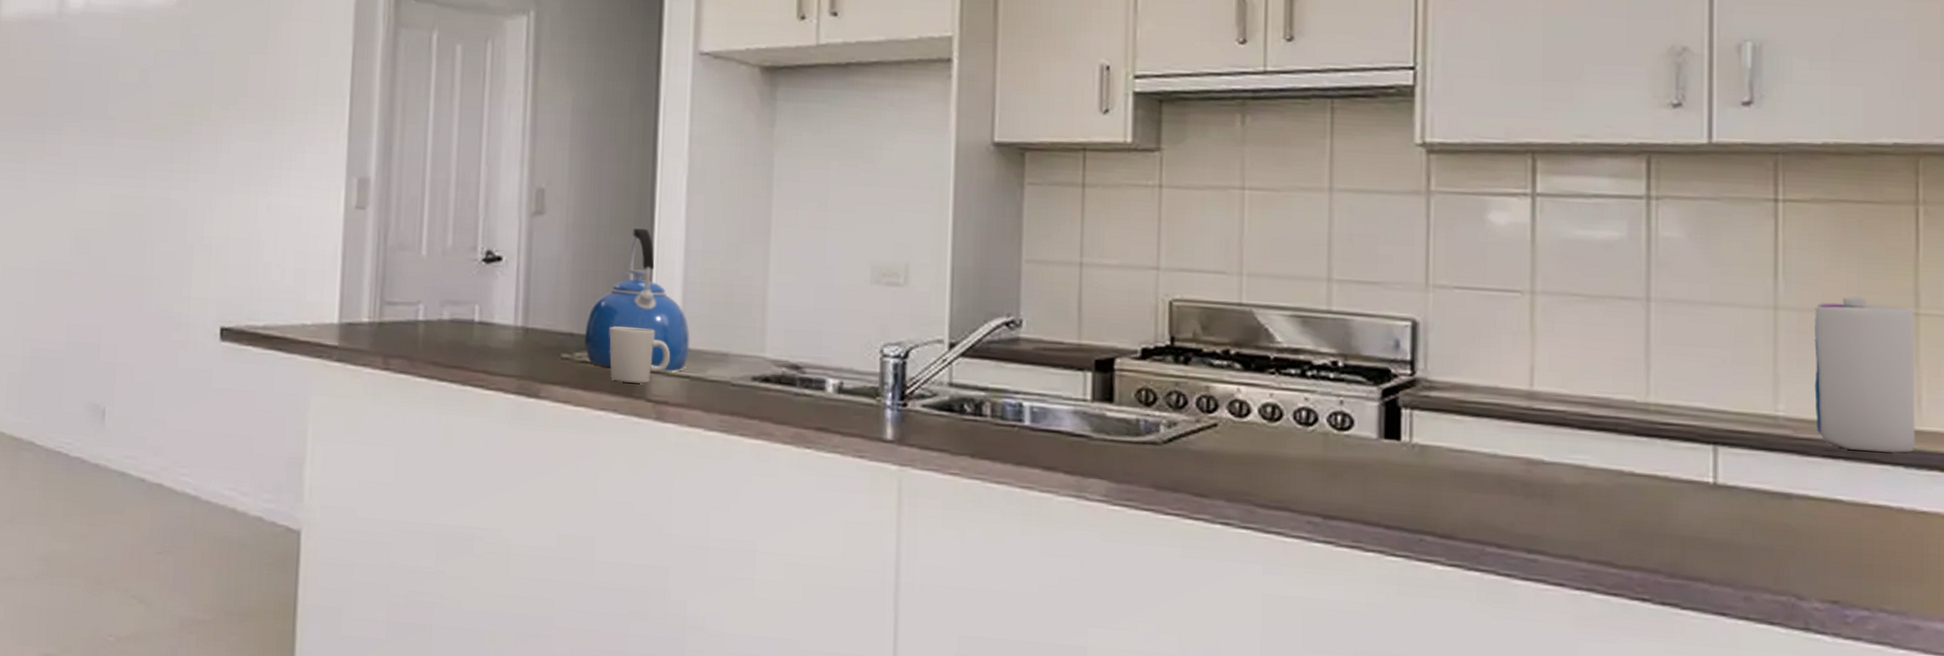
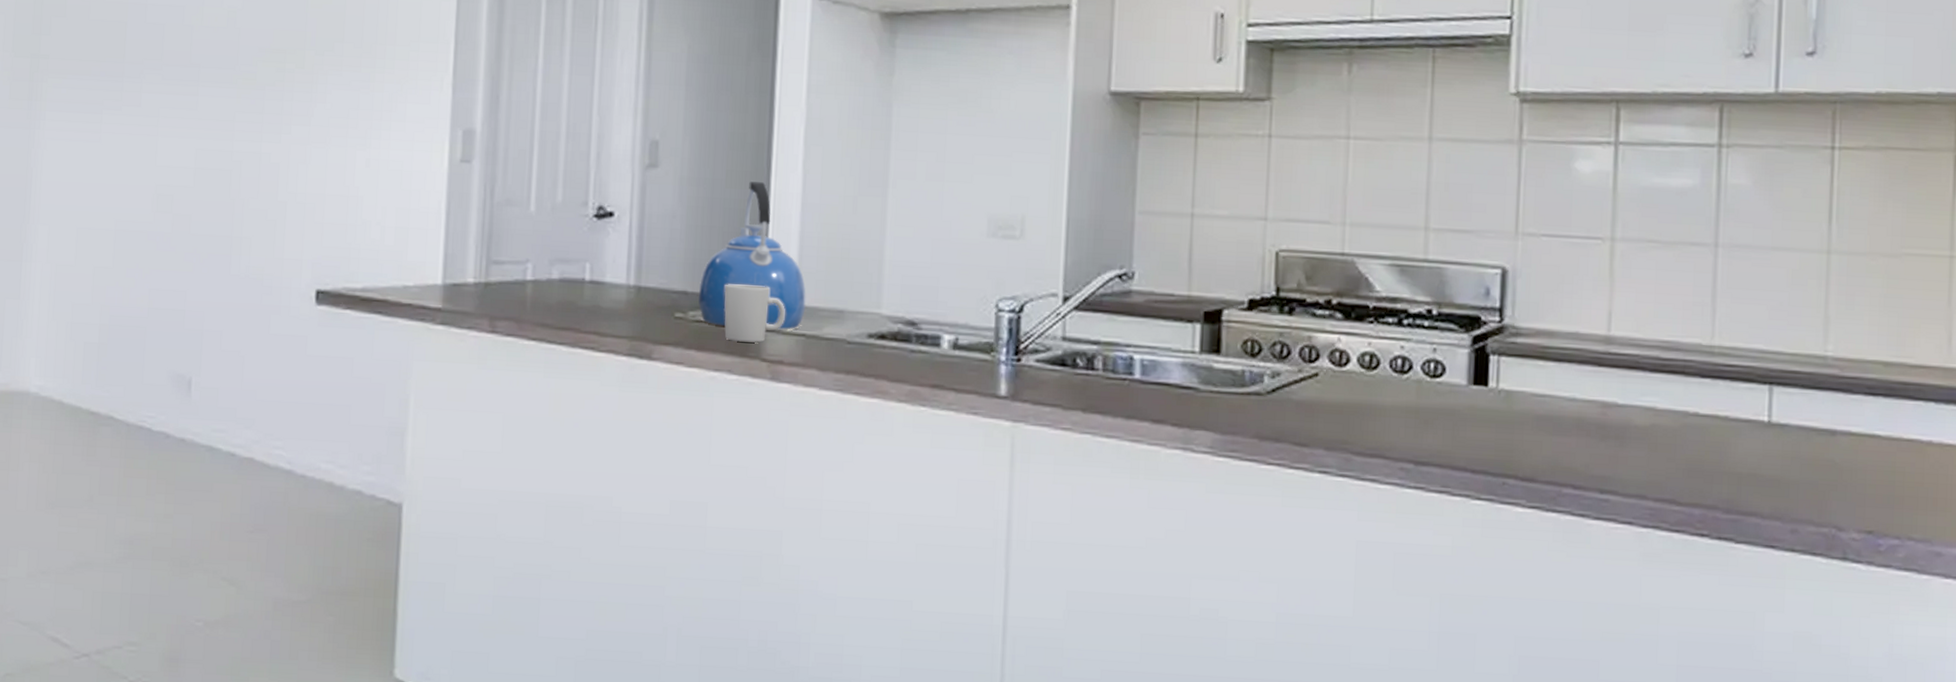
paper towel holder: present [1814,296,1915,453] -> none [1860,240,1949,389]

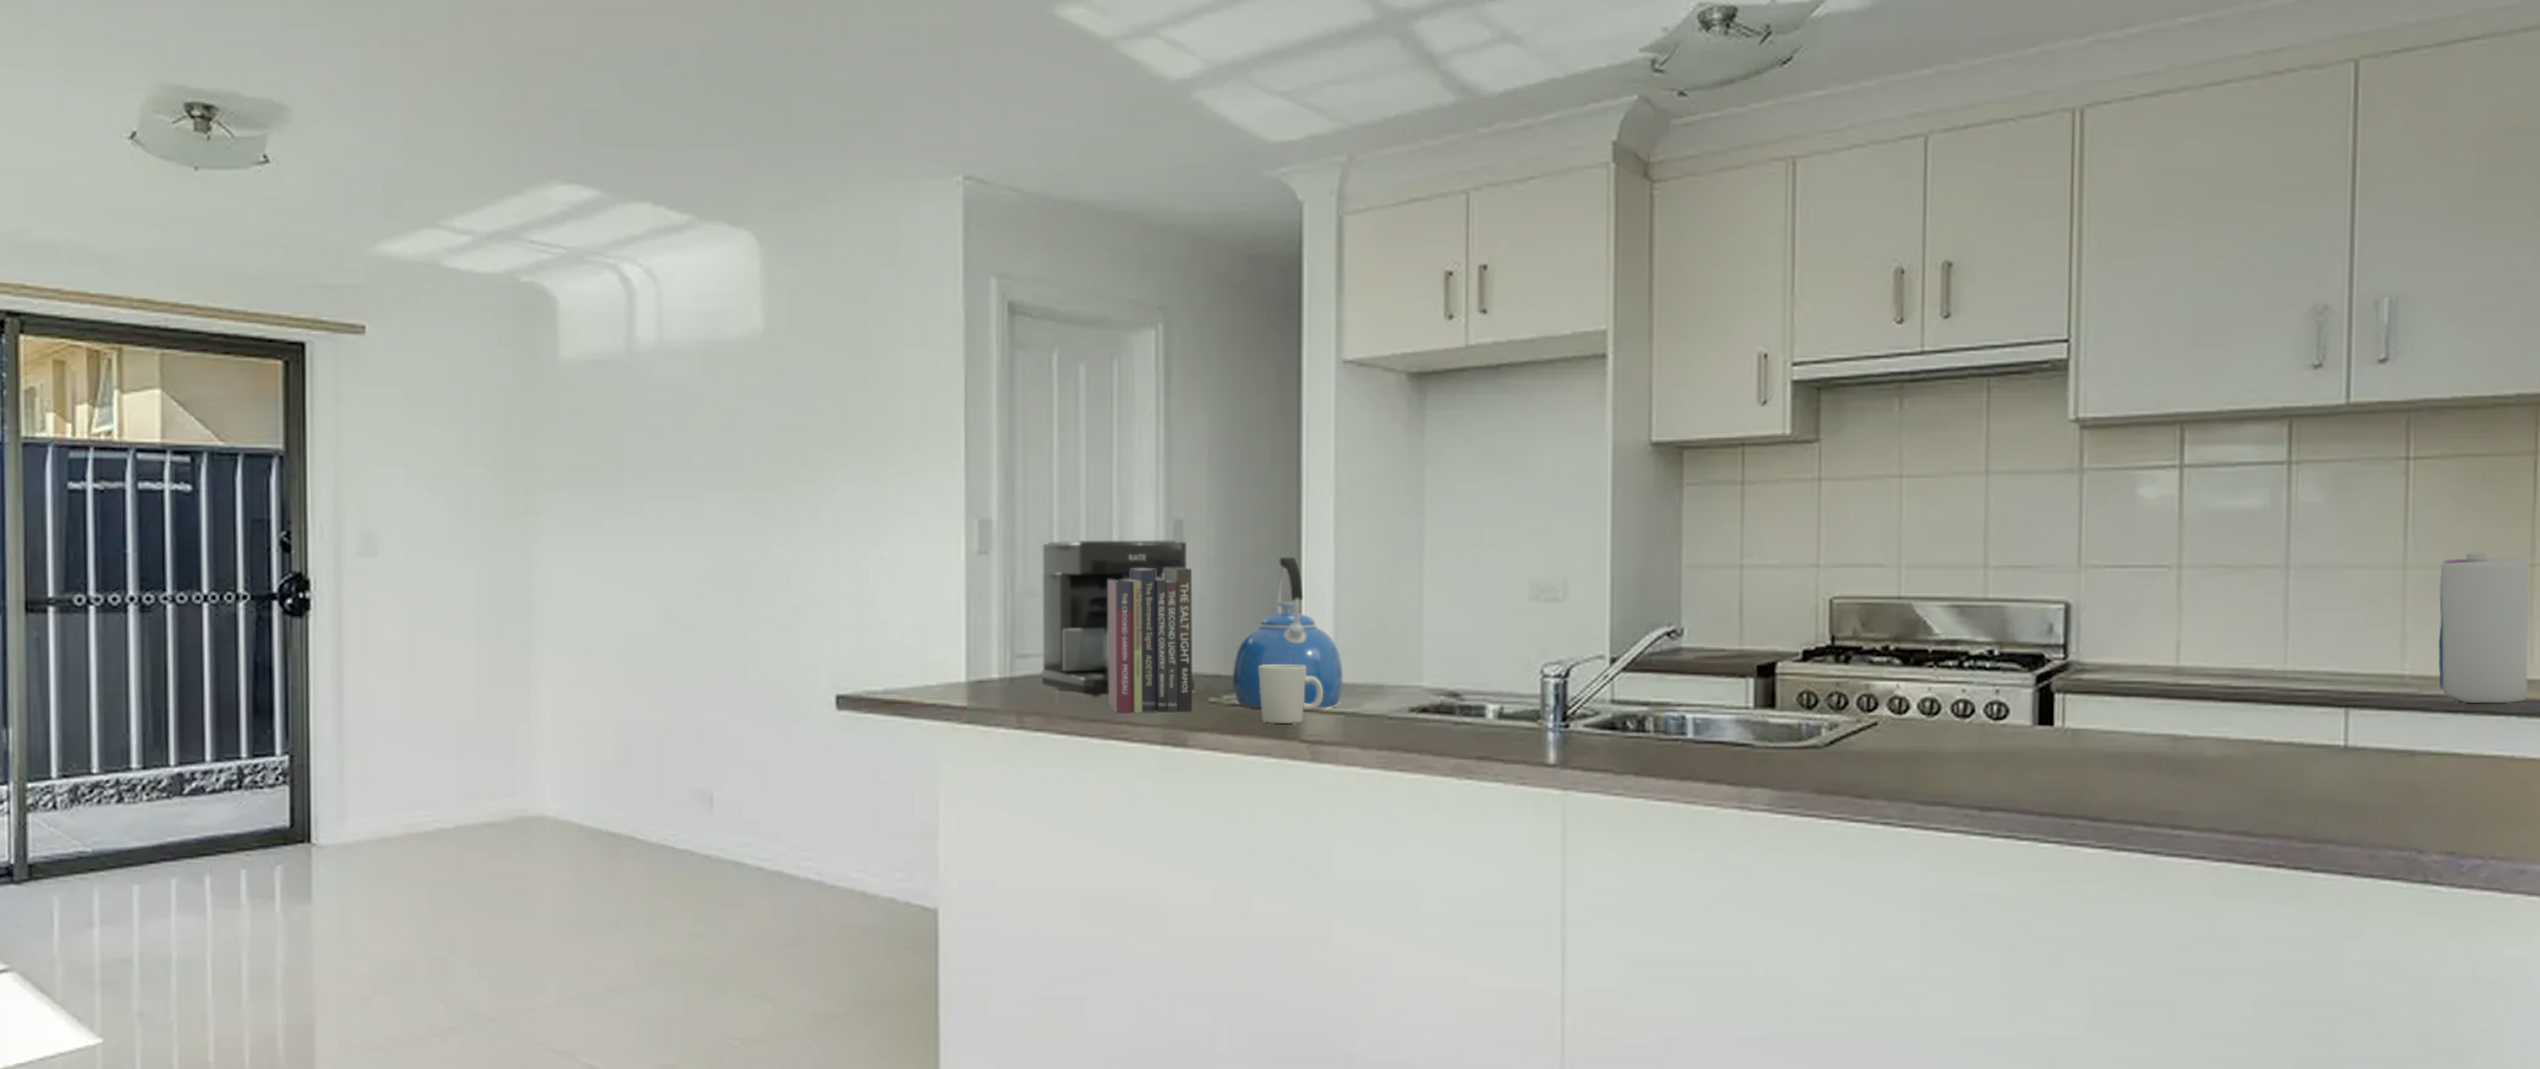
coffee maker: none [515,153,662,306] -> present [1042,540,1195,696]
books: none [578,184,666,326] -> present [1107,567,1193,714]
paper towel holder: none [1860,240,1949,389] -> present [2438,551,2530,703]

